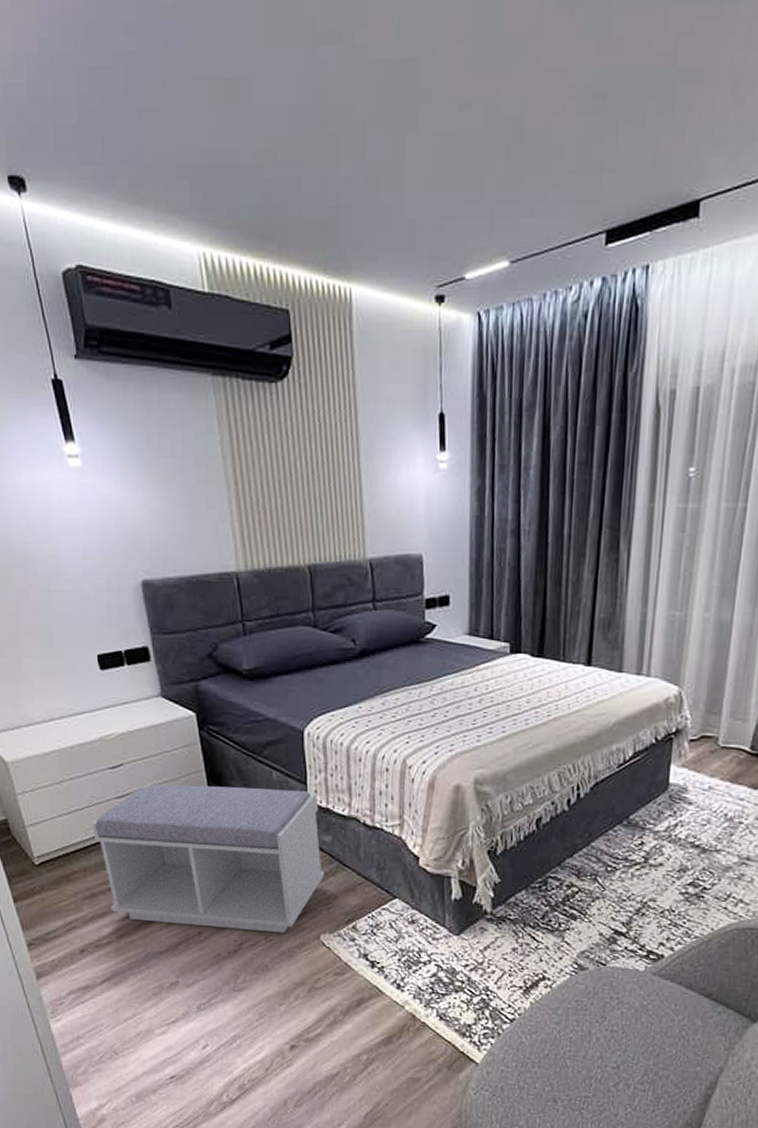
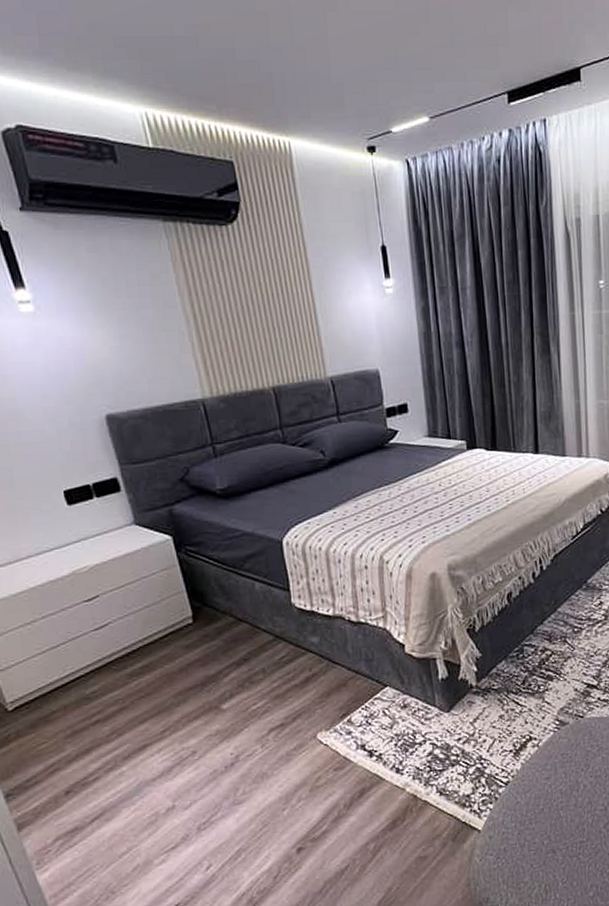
bench: present [92,783,325,933] -> none [69,597,316,751]

